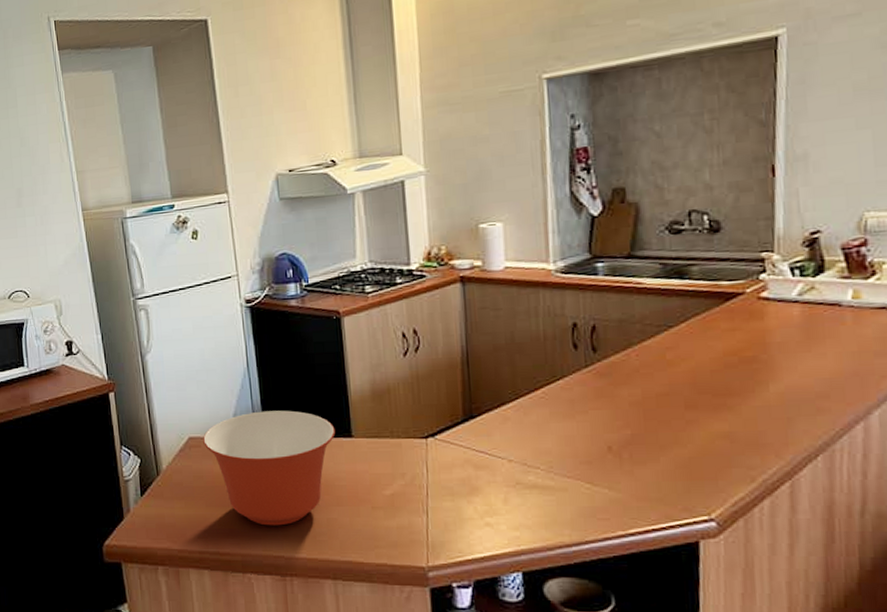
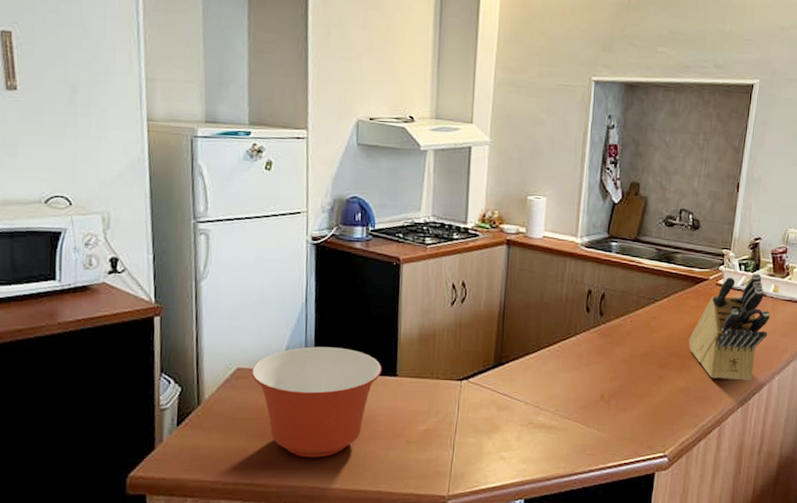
knife block: none [726,277,852,419] -> present [689,273,770,381]

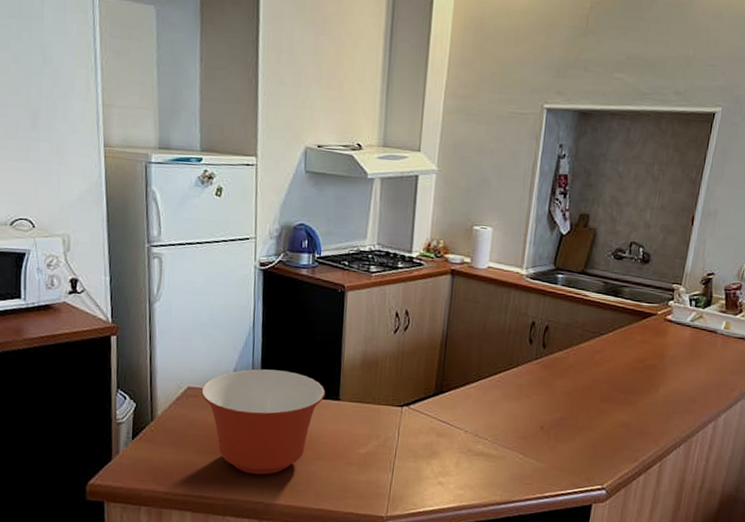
knife block: present [689,273,770,381] -> none [632,309,720,418]

